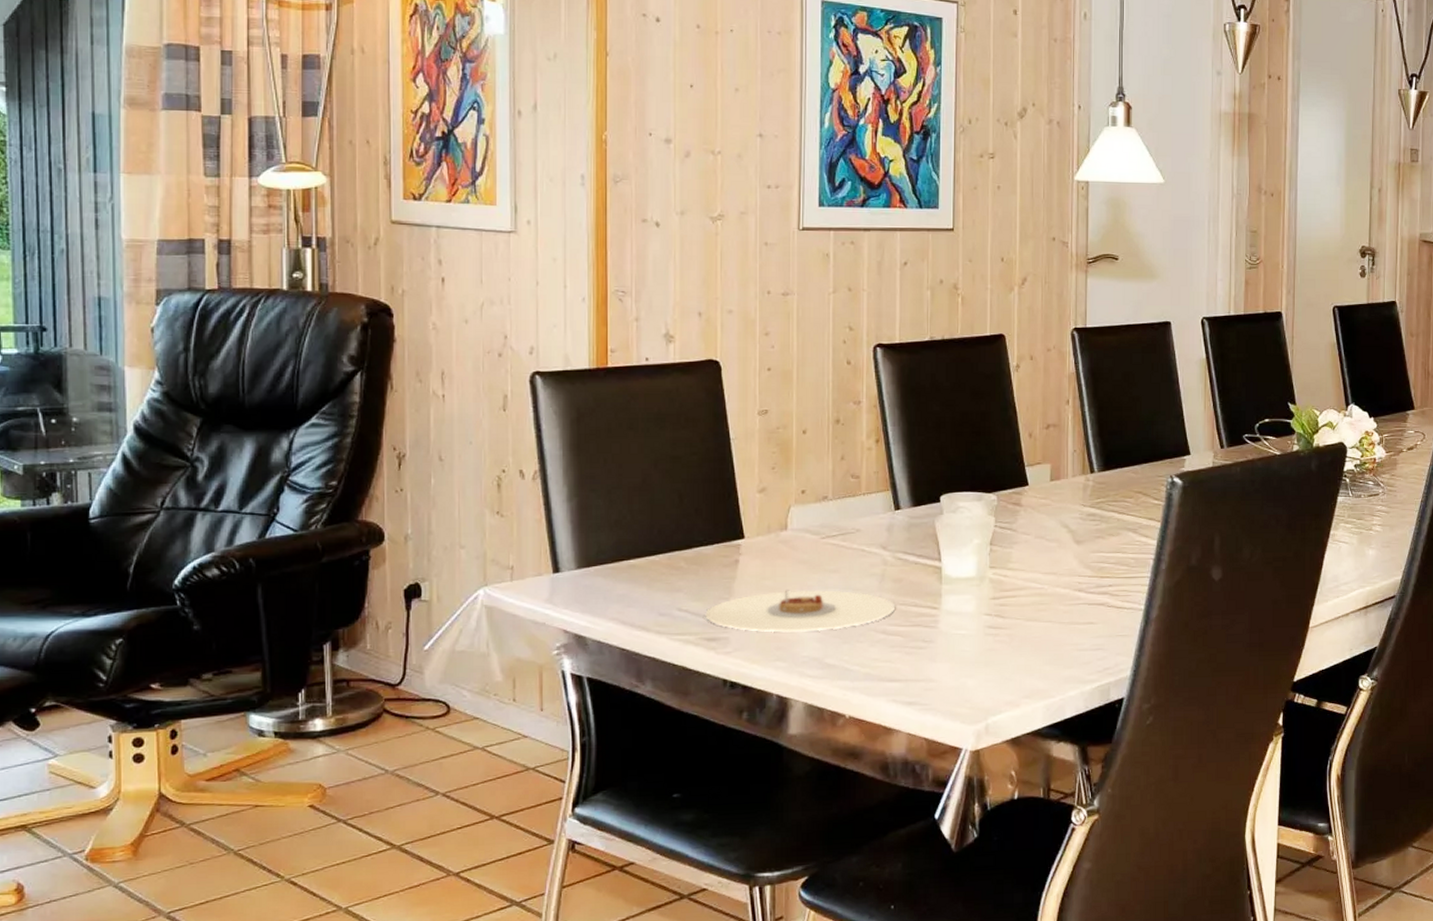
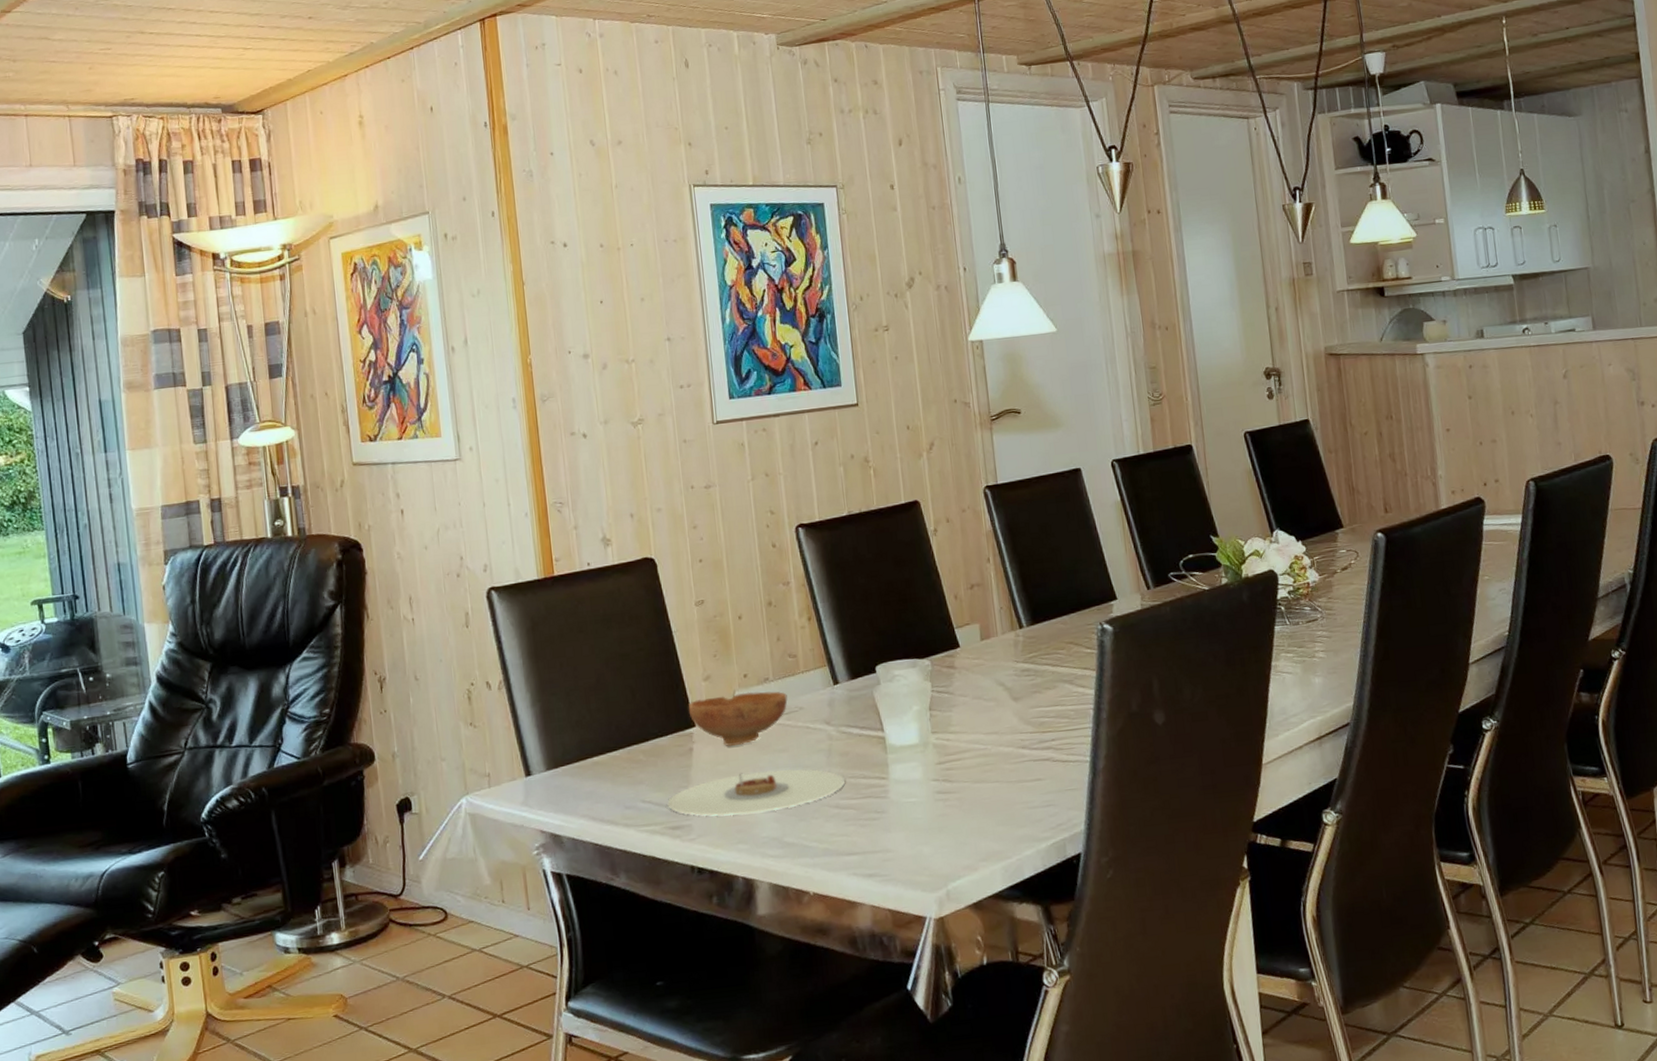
bowl: none [738,508,845,561] -> present [688,691,788,746]

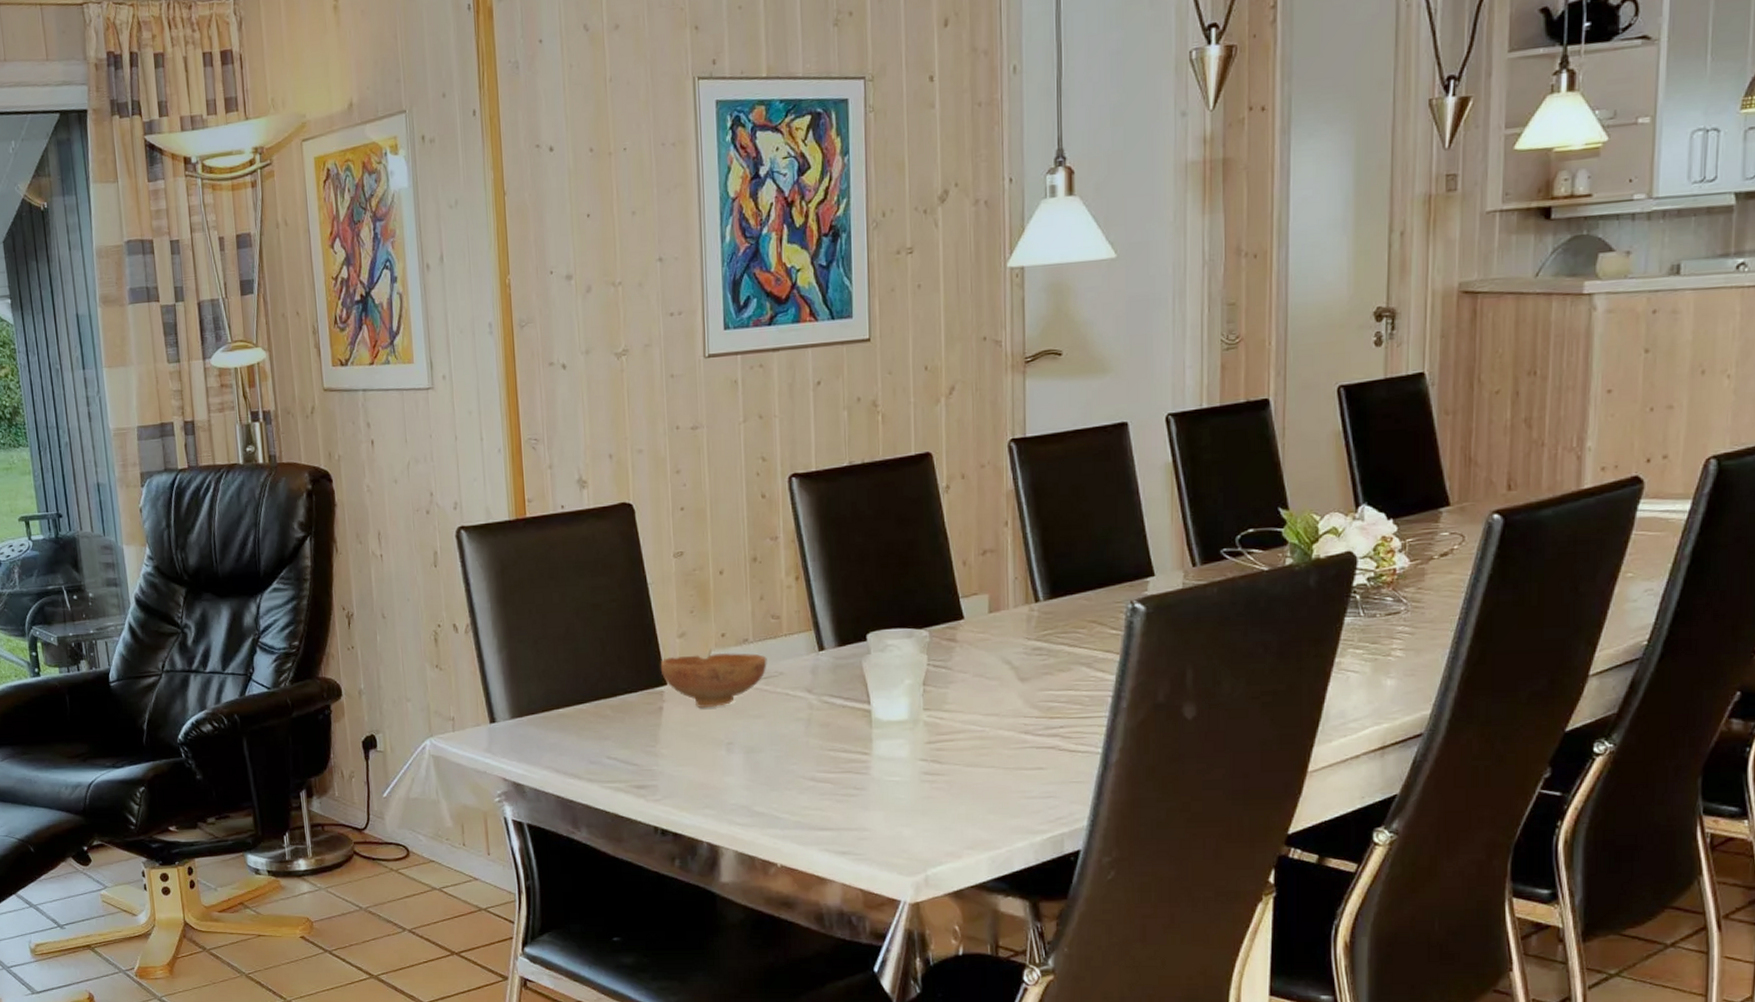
plate: present [667,769,846,816] -> none [633,736,824,780]

